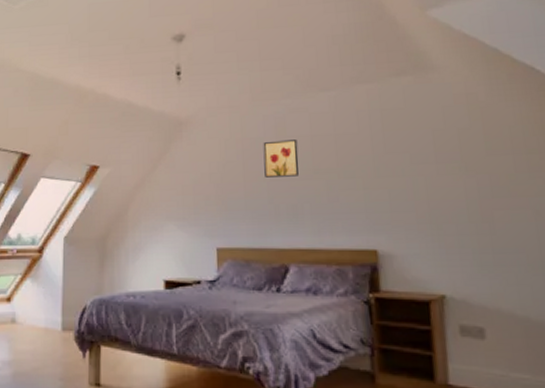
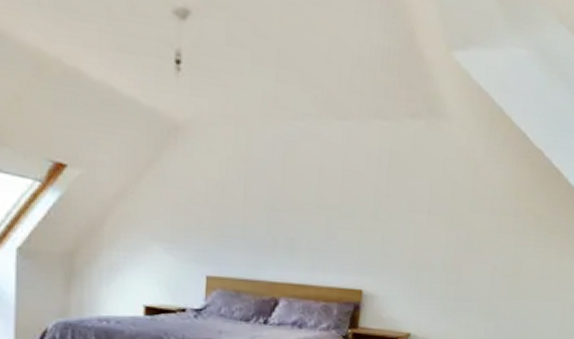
wall art: present [263,140,299,178] -> none [266,166,305,209]

